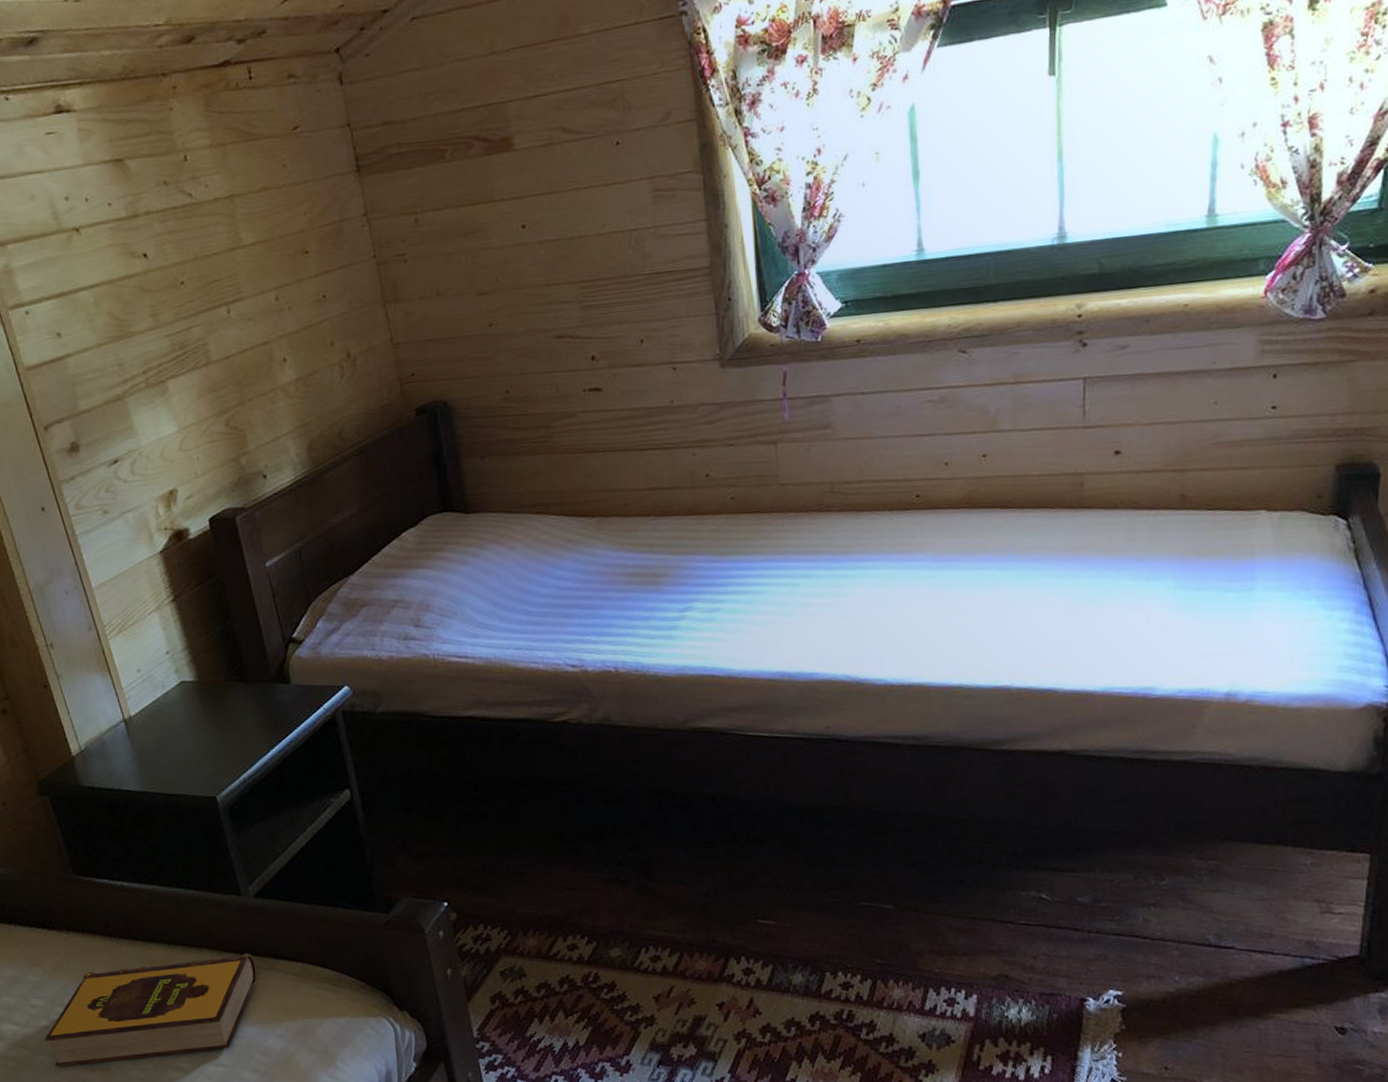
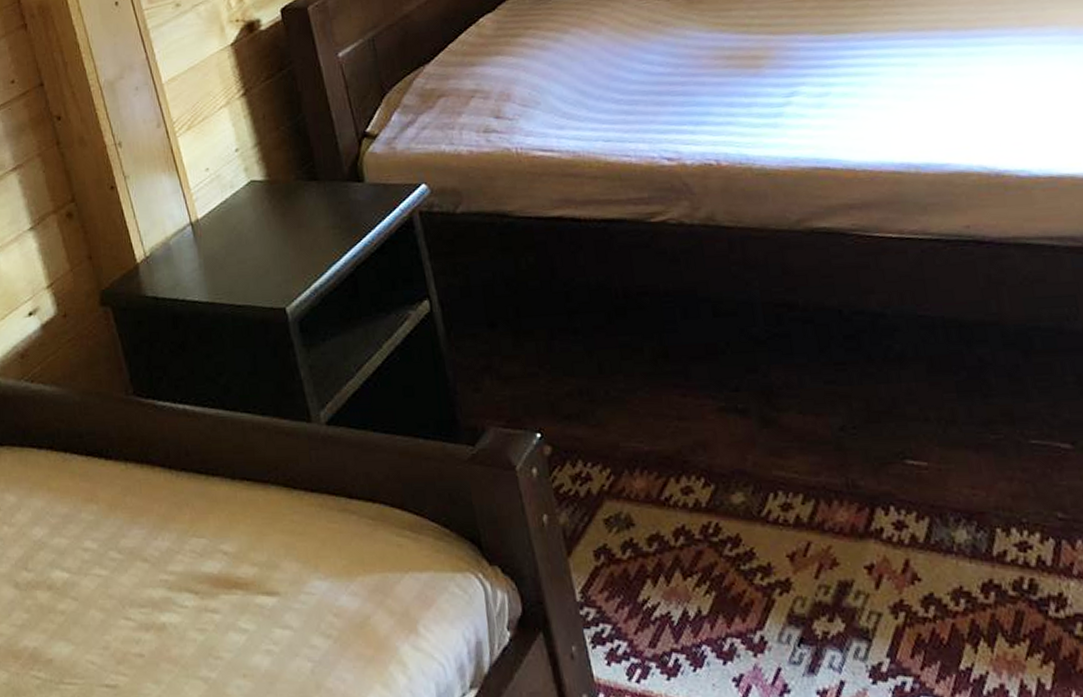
hardback book: present [45,953,257,1067] -> none [97,491,329,624]

